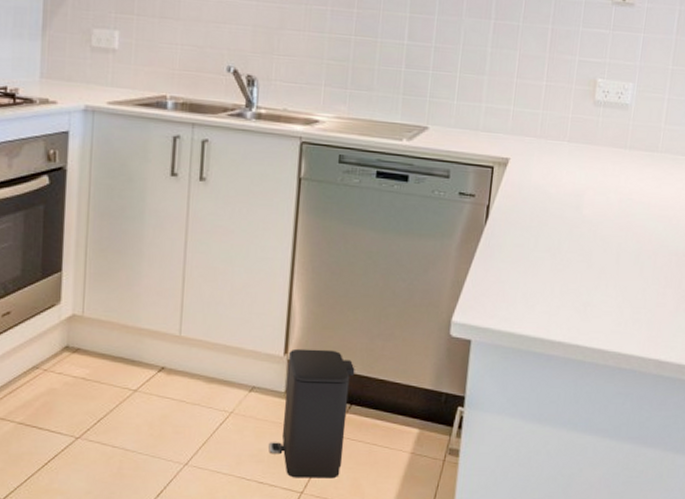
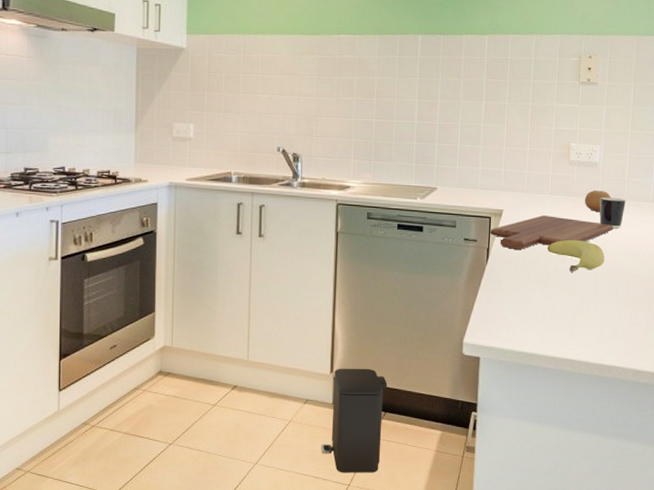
cutting board: none [491,167,643,209] -> present [490,215,613,249]
banana: none [561,198,631,239] -> present [547,239,605,272]
fruit: none [609,139,642,165] -> present [584,191,611,211]
mug: none [626,147,660,187] -> present [599,197,626,228]

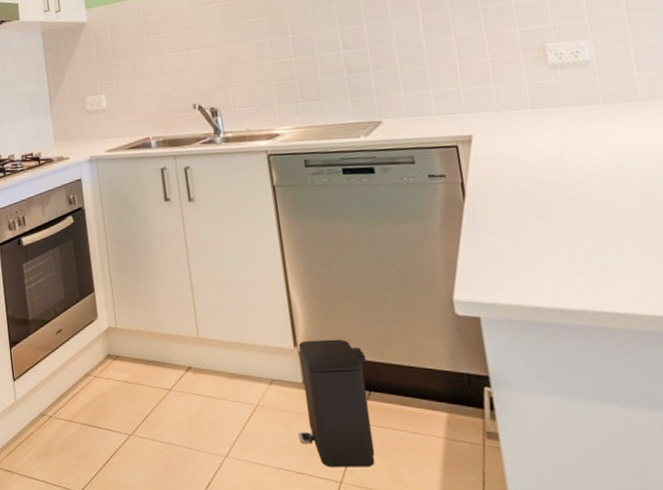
cutting board: present [490,215,613,249] -> none [460,133,632,181]
banana: present [547,239,605,272] -> none [543,158,630,200]
fruit: present [584,191,611,211] -> none [580,93,619,121]
mug: present [599,197,626,228] -> none [603,99,644,138]

